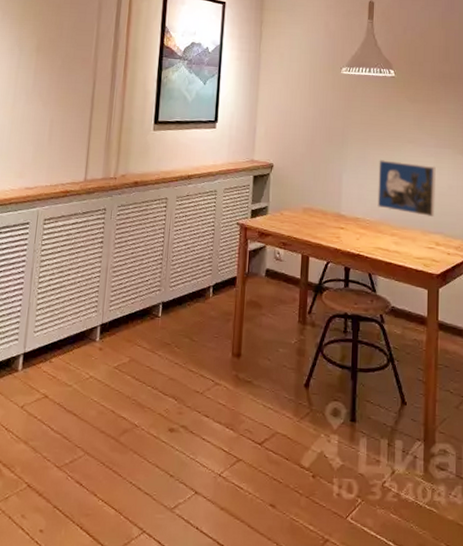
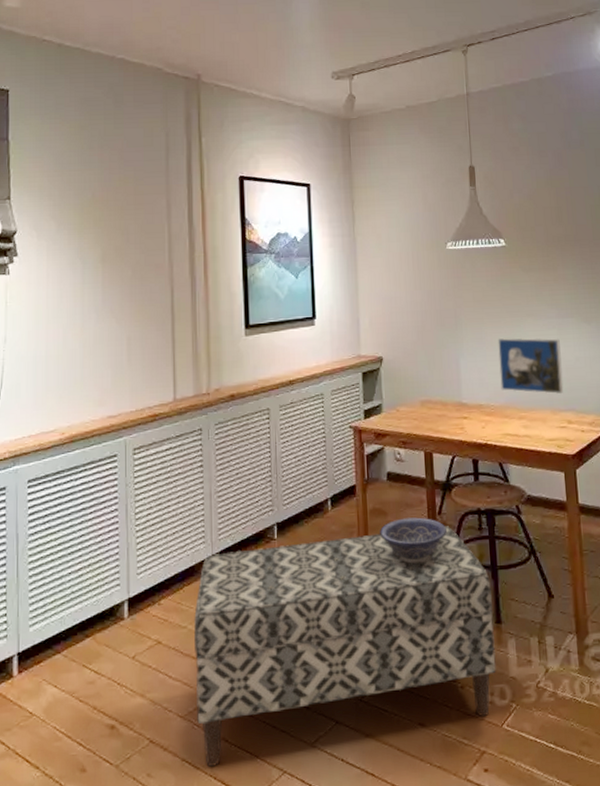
bench: none [71,323,350,517] -> present [194,526,496,767]
decorative bowl: none [253,313,315,356] -> present [379,517,448,564]

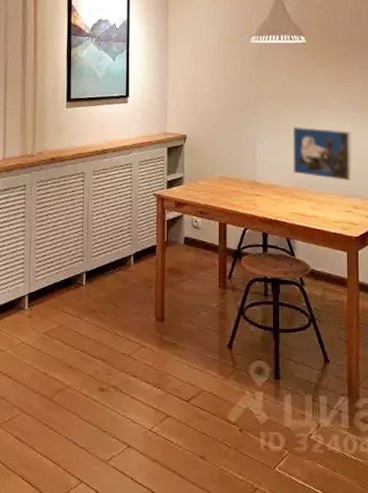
bench: present [194,526,496,767] -> none [10,289,272,469]
decorative bowl: present [379,517,448,564] -> none [174,278,236,319]

